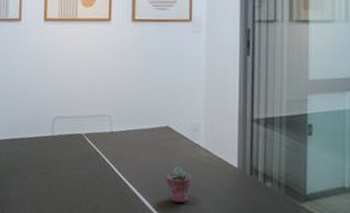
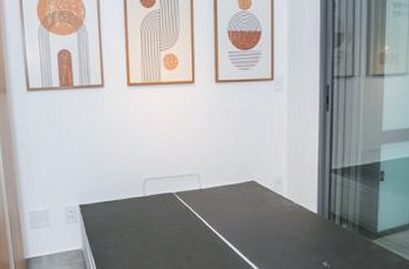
potted succulent: present [166,167,192,203] -> none [253,217,276,247]

